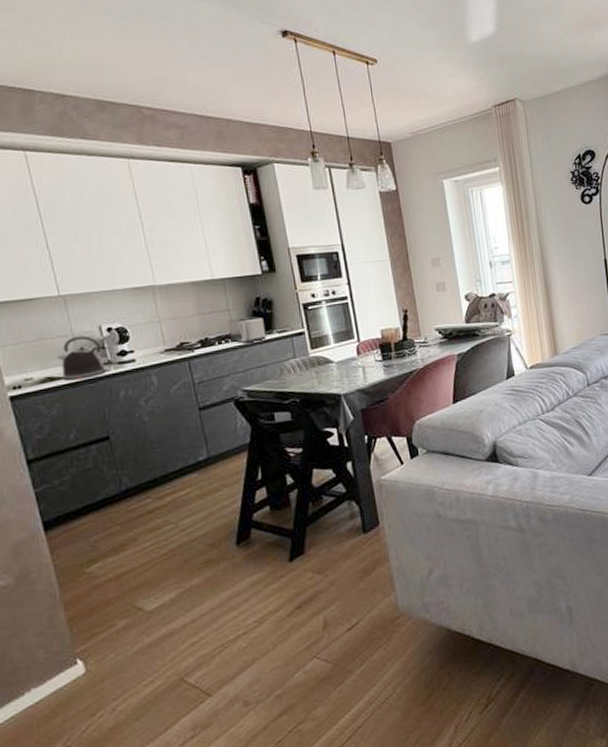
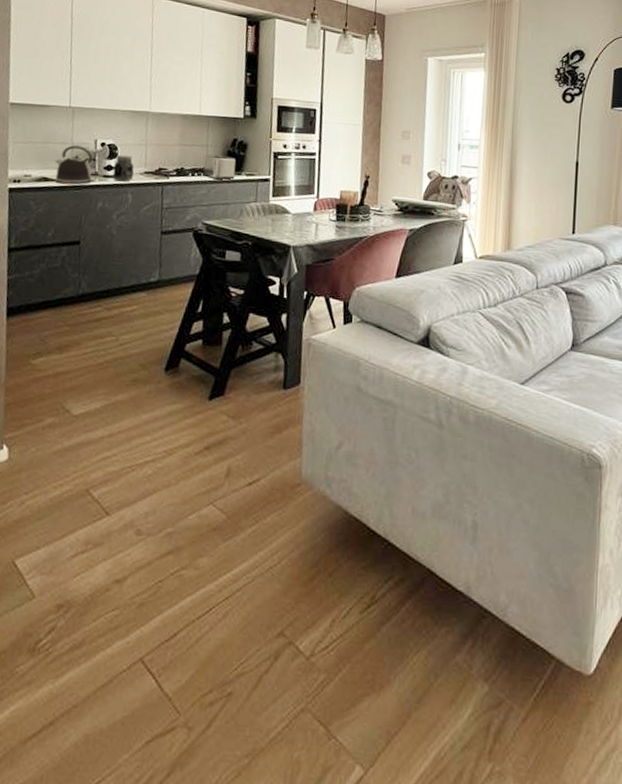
jar: none [128,335,153,366] -> present [112,154,134,182]

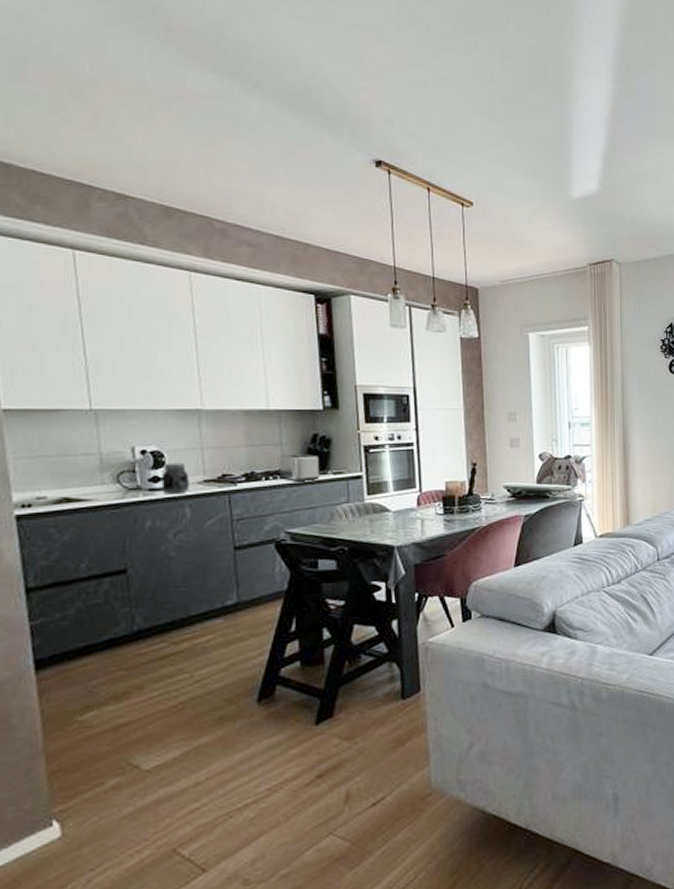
kettle: present [54,145,94,186] -> none [77,456,136,504]

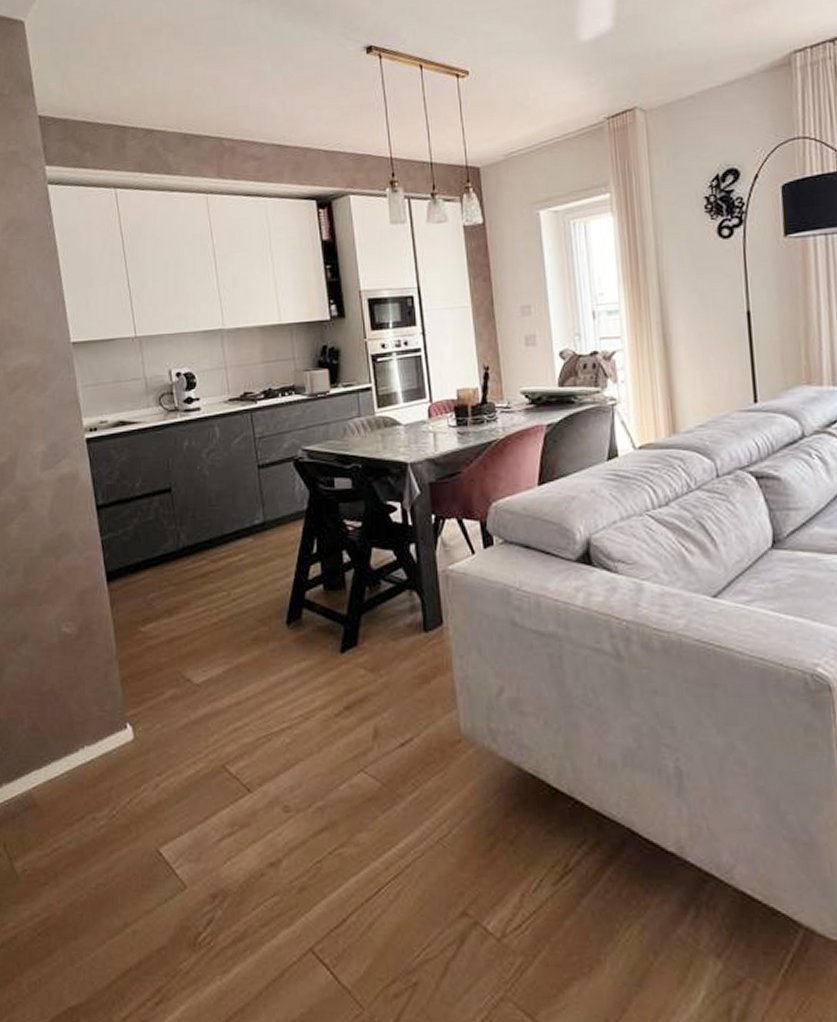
jar: present [161,462,189,494] -> none [194,382,217,415]

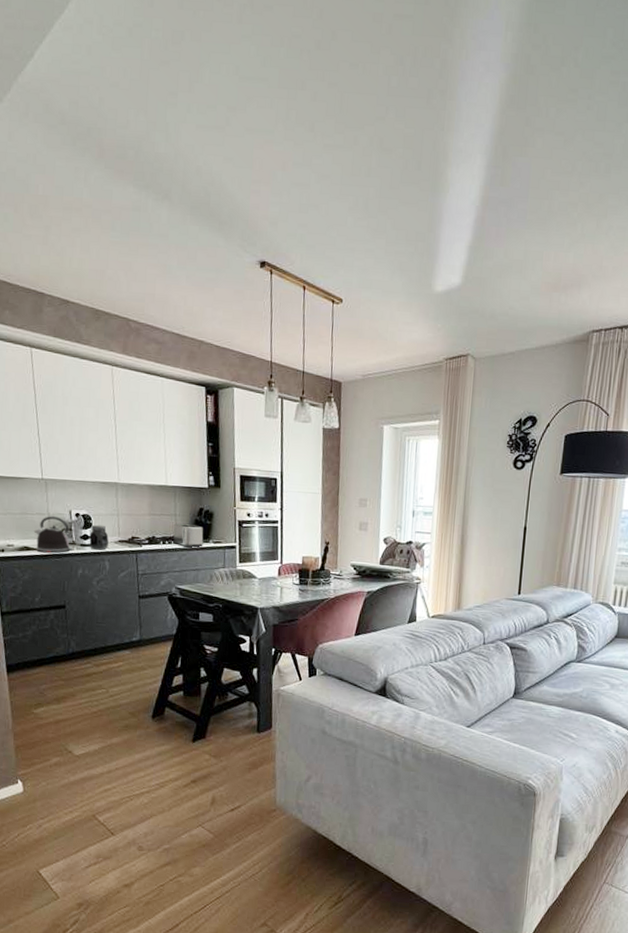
kettle: none [129,380,175,427] -> present [33,516,72,554]
jar: none [194,382,217,415] -> present [89,524,109,551]

